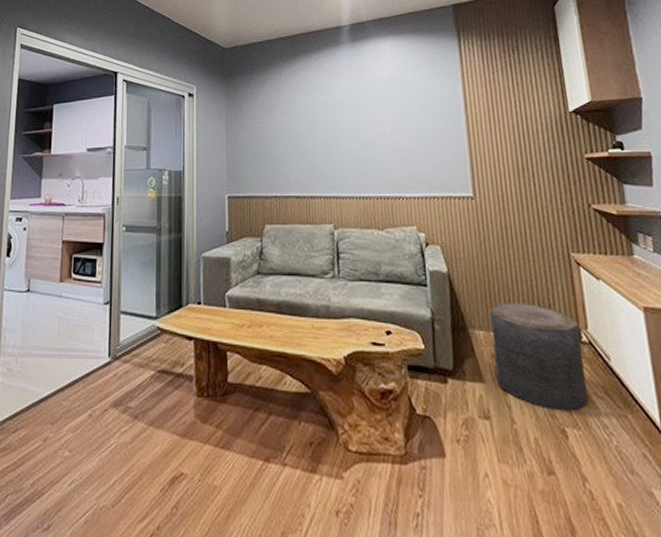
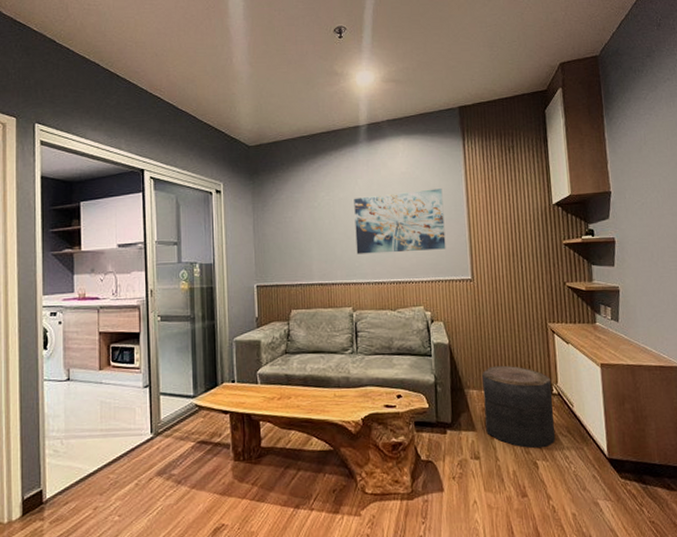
wall art: none [335,93,442,165] -> present [354,189,446,254]

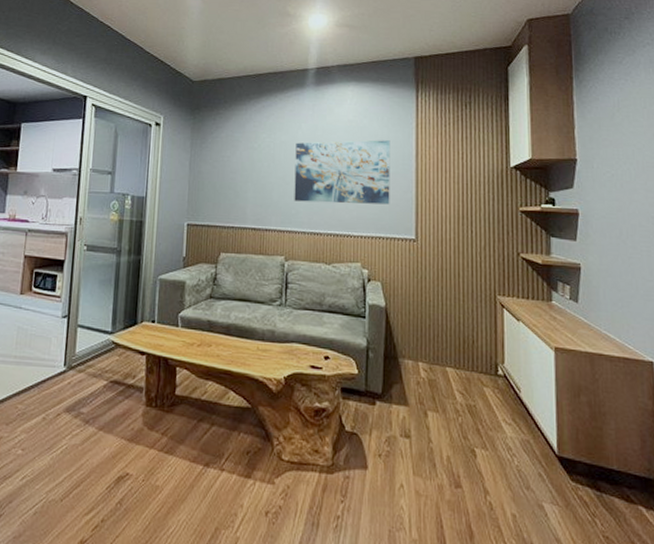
stool: present [482,365,555,449] -> none [420,336,498,435]

